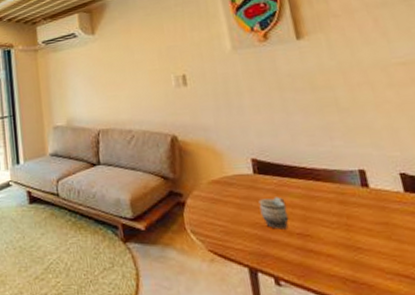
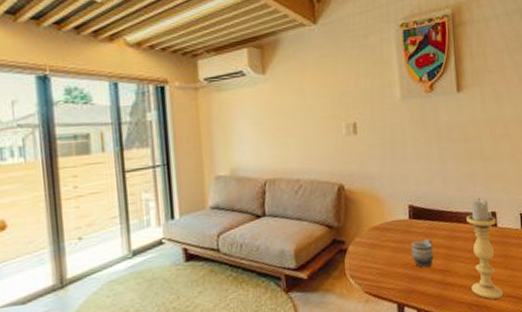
candle holder: none [325,153,391,276] -> present [466,198,504,300]

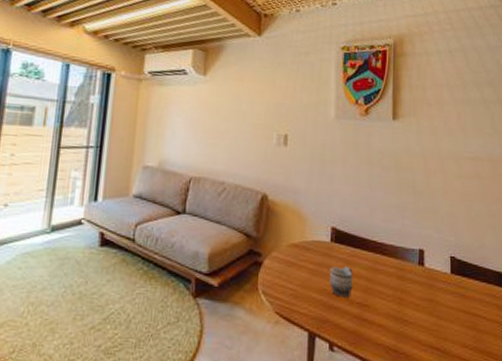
candle holder: present [466,198,504,300] -> none [391,232,426,348]

